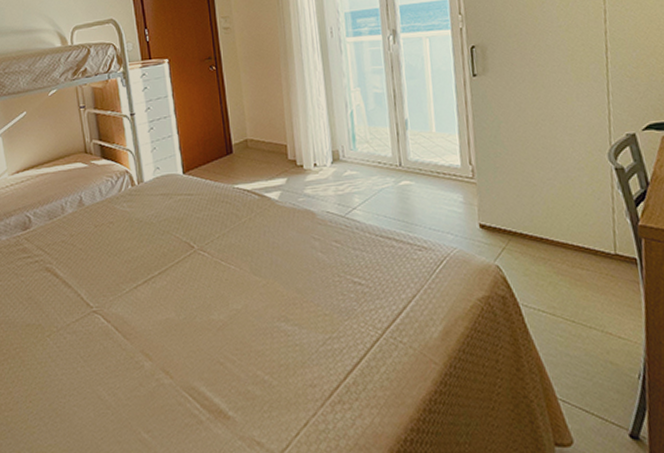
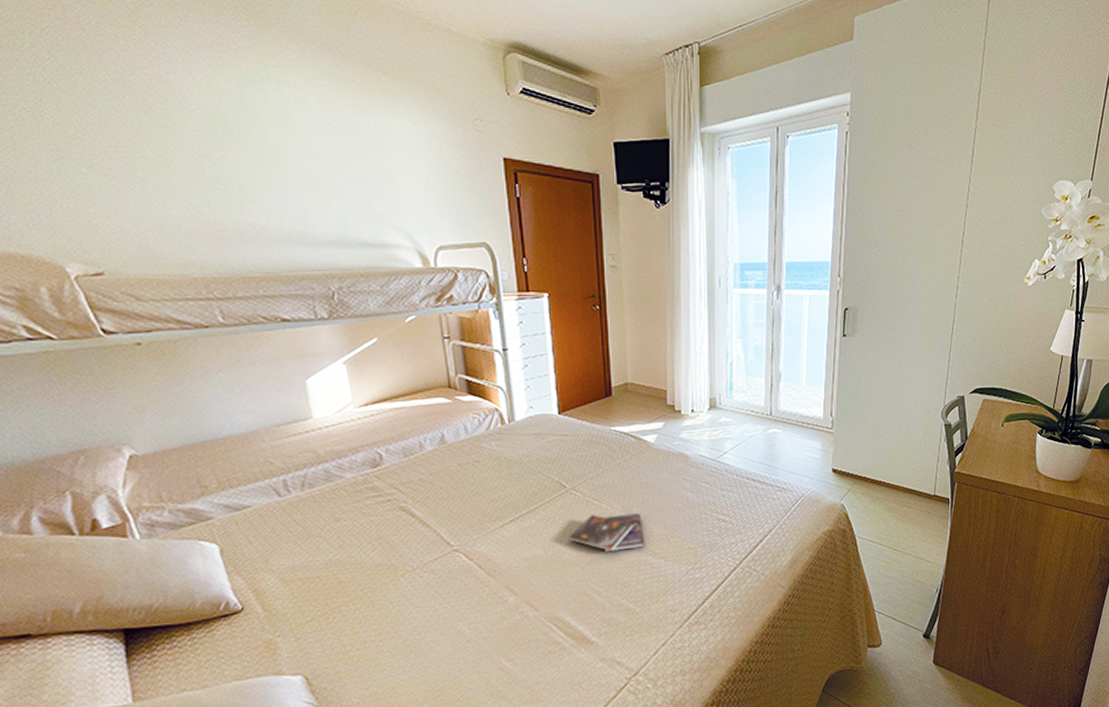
booklet: none [199,275,277,318] -> present [569,513,645,553]

